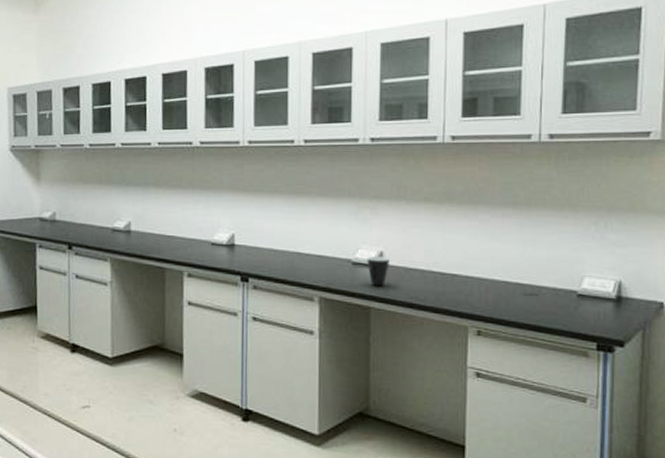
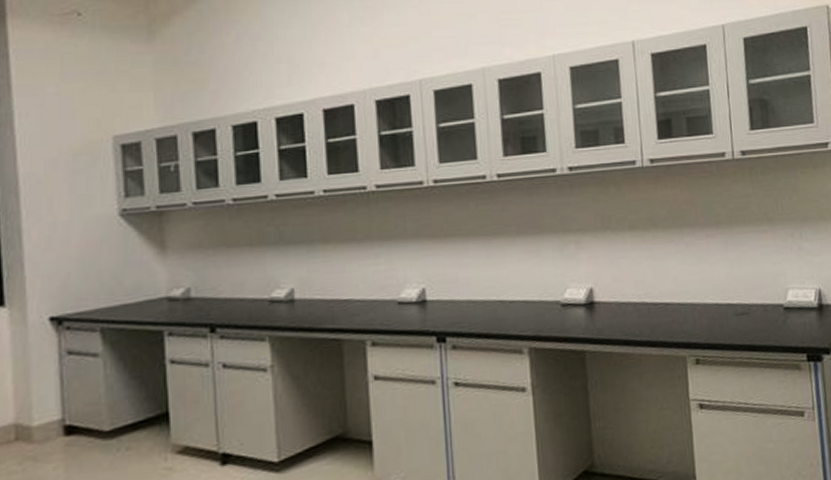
mug: present [367,257,390,286] -> none [576,293,601,327]

